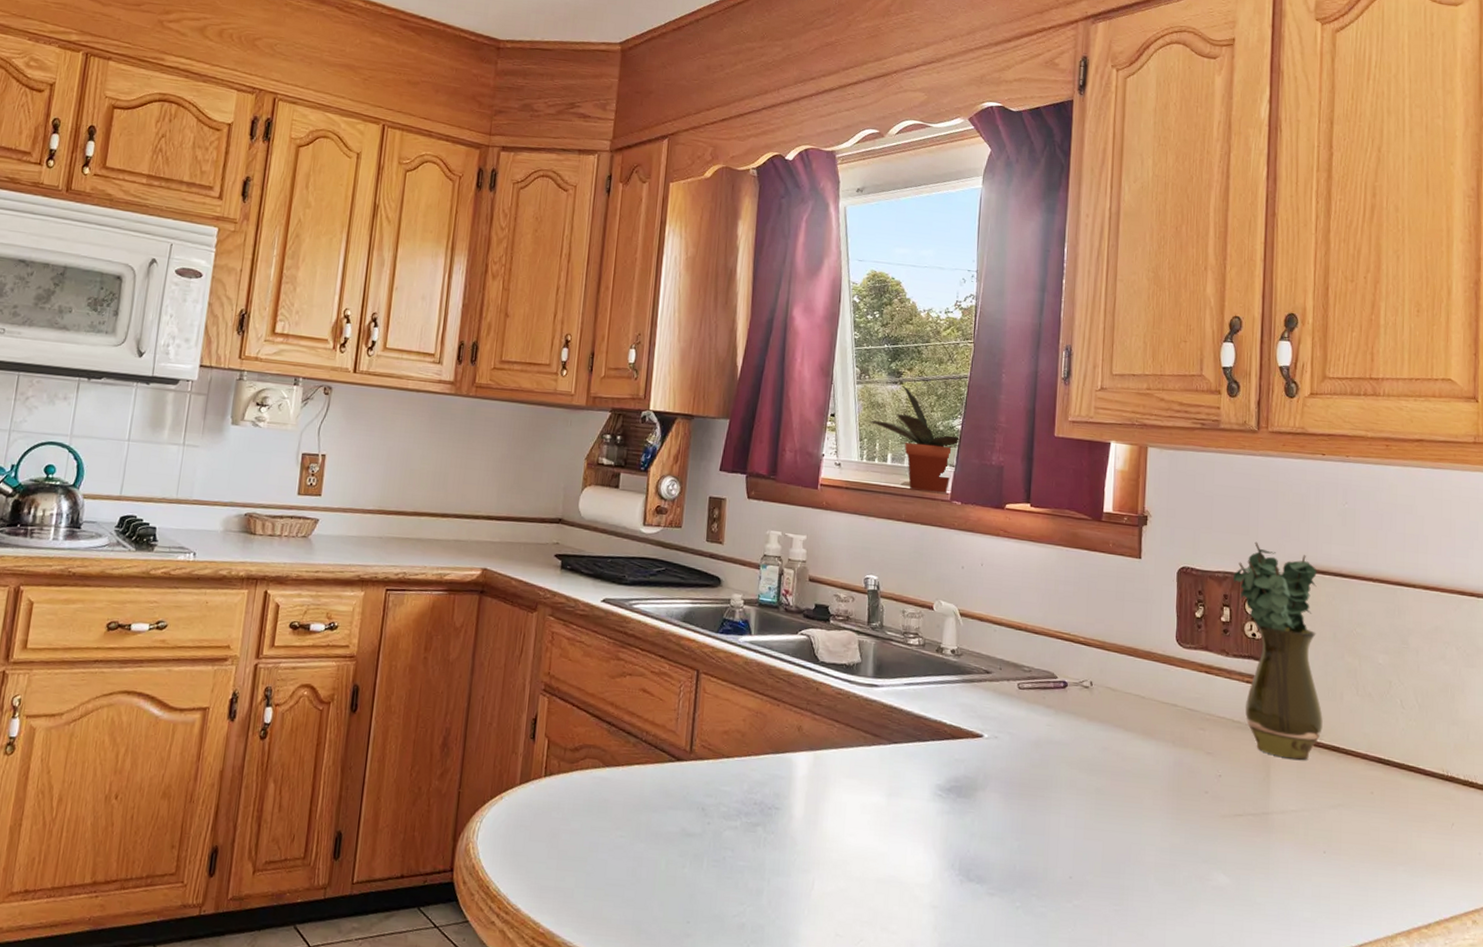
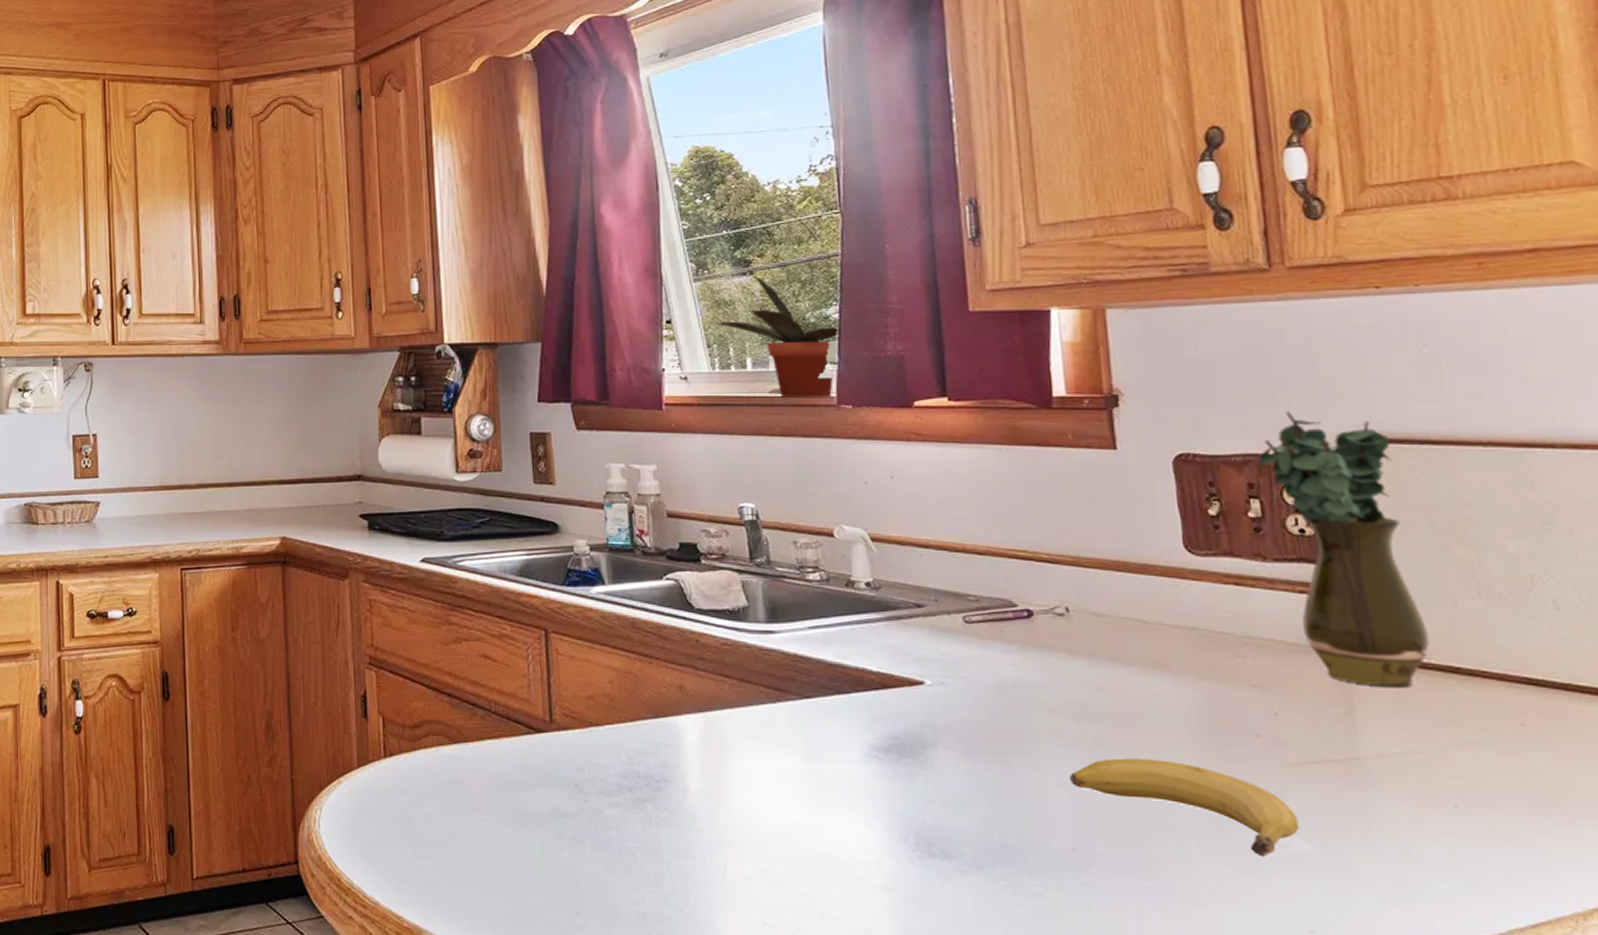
fruit: none [1076,805,1224,888] -> present [1070,758,1300,857]

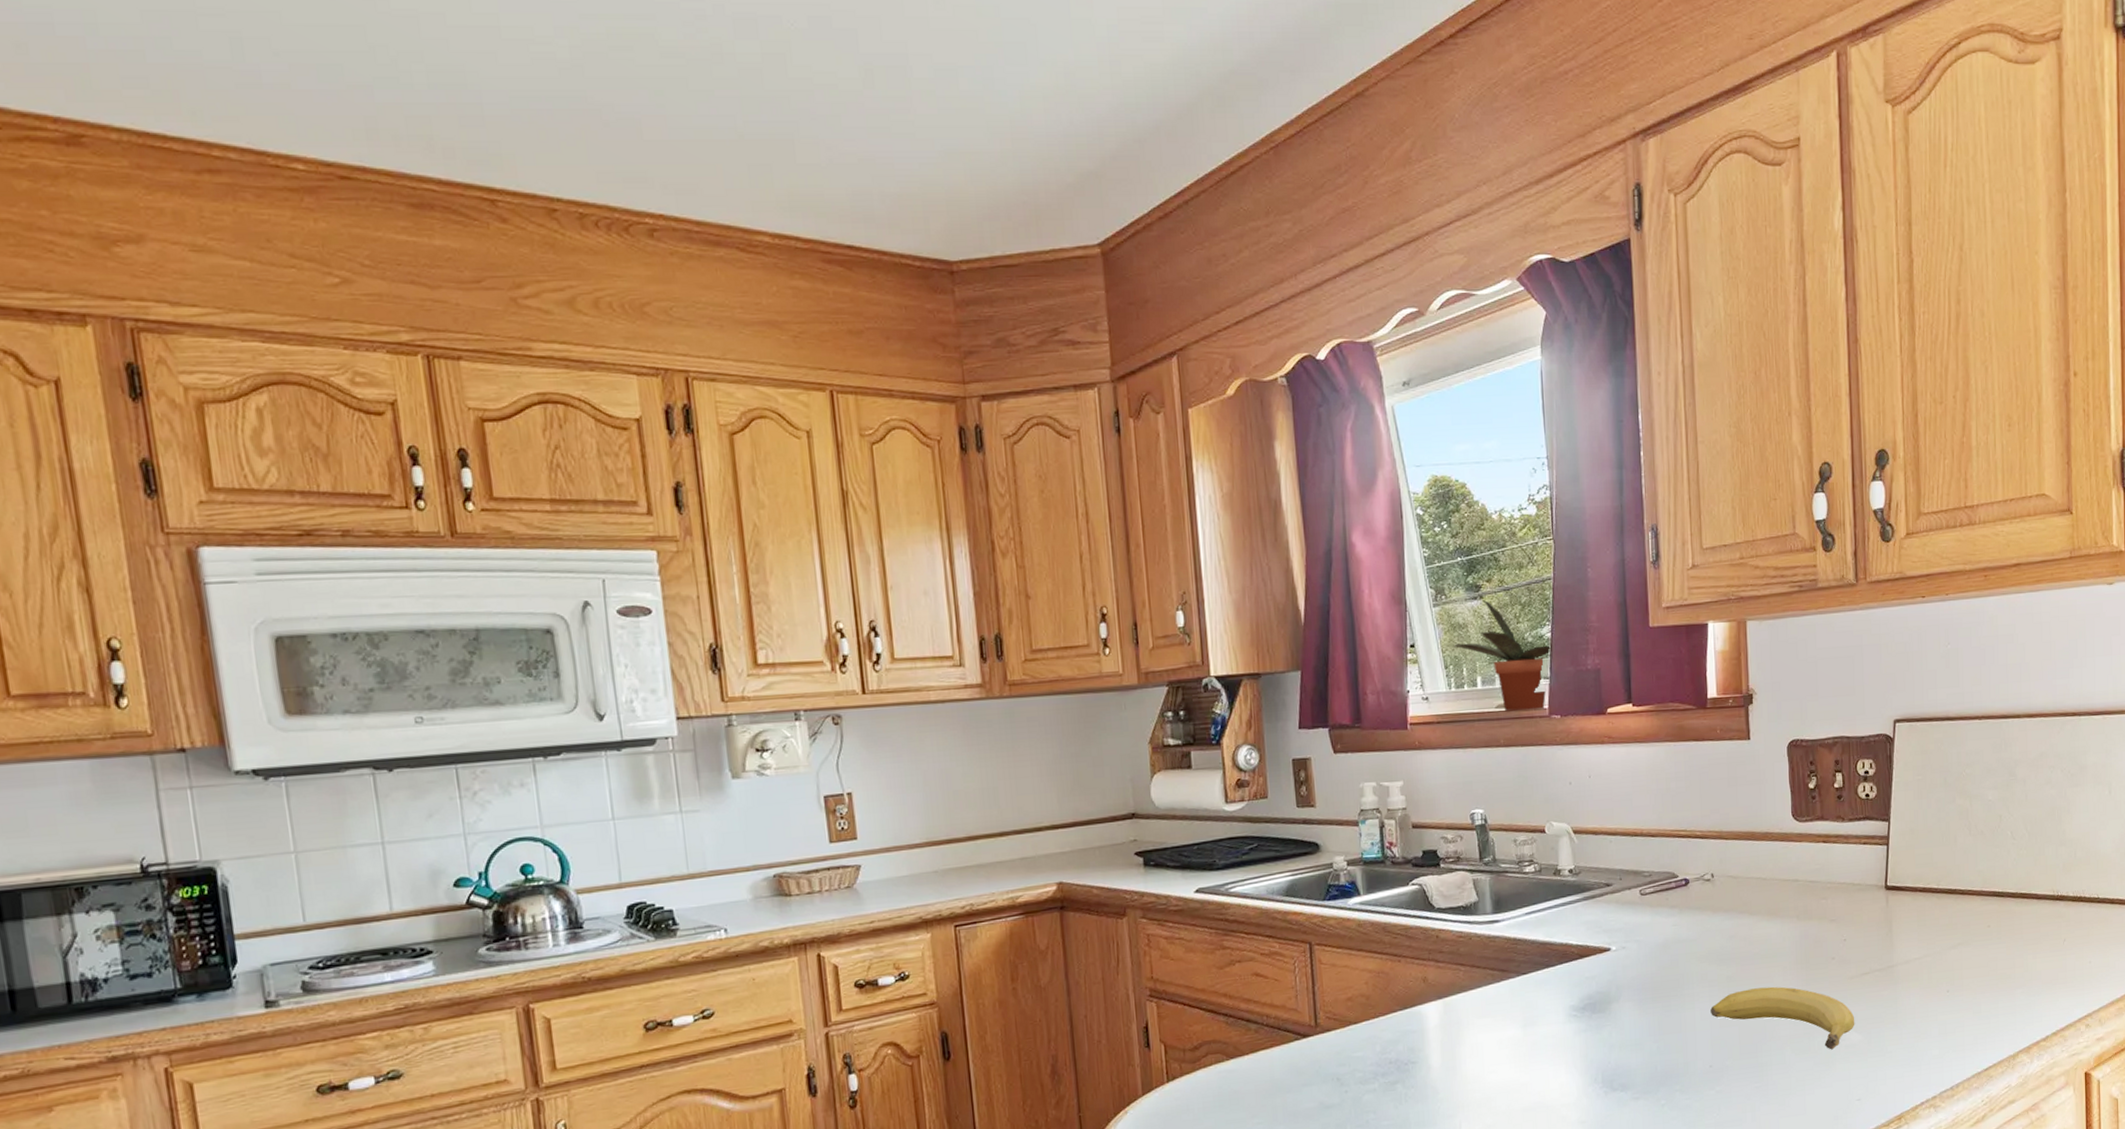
vase: present [1259,411,1430,687] -> none [1843,700,1939,910]

